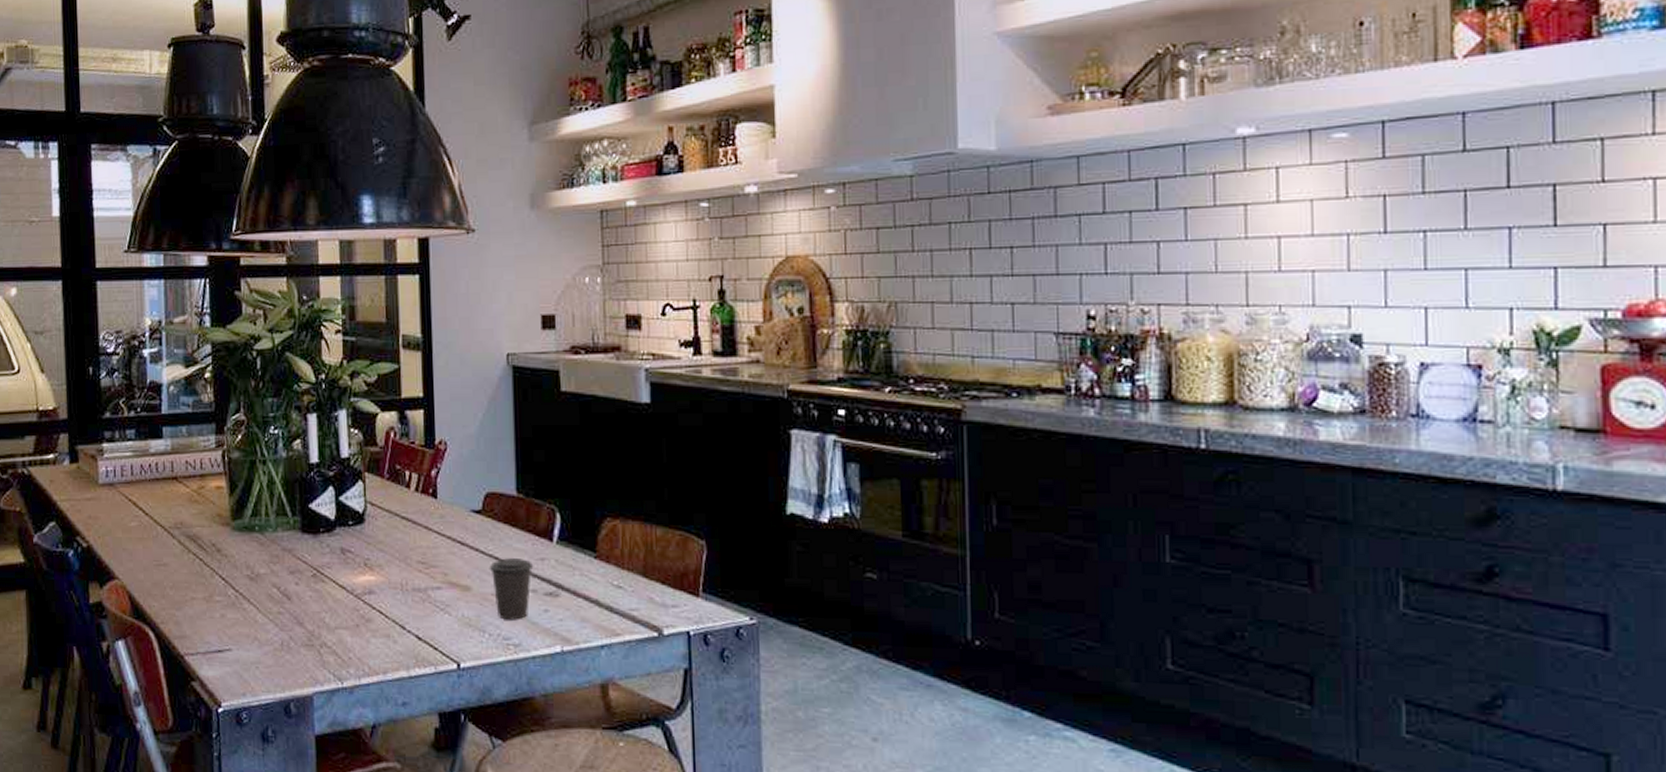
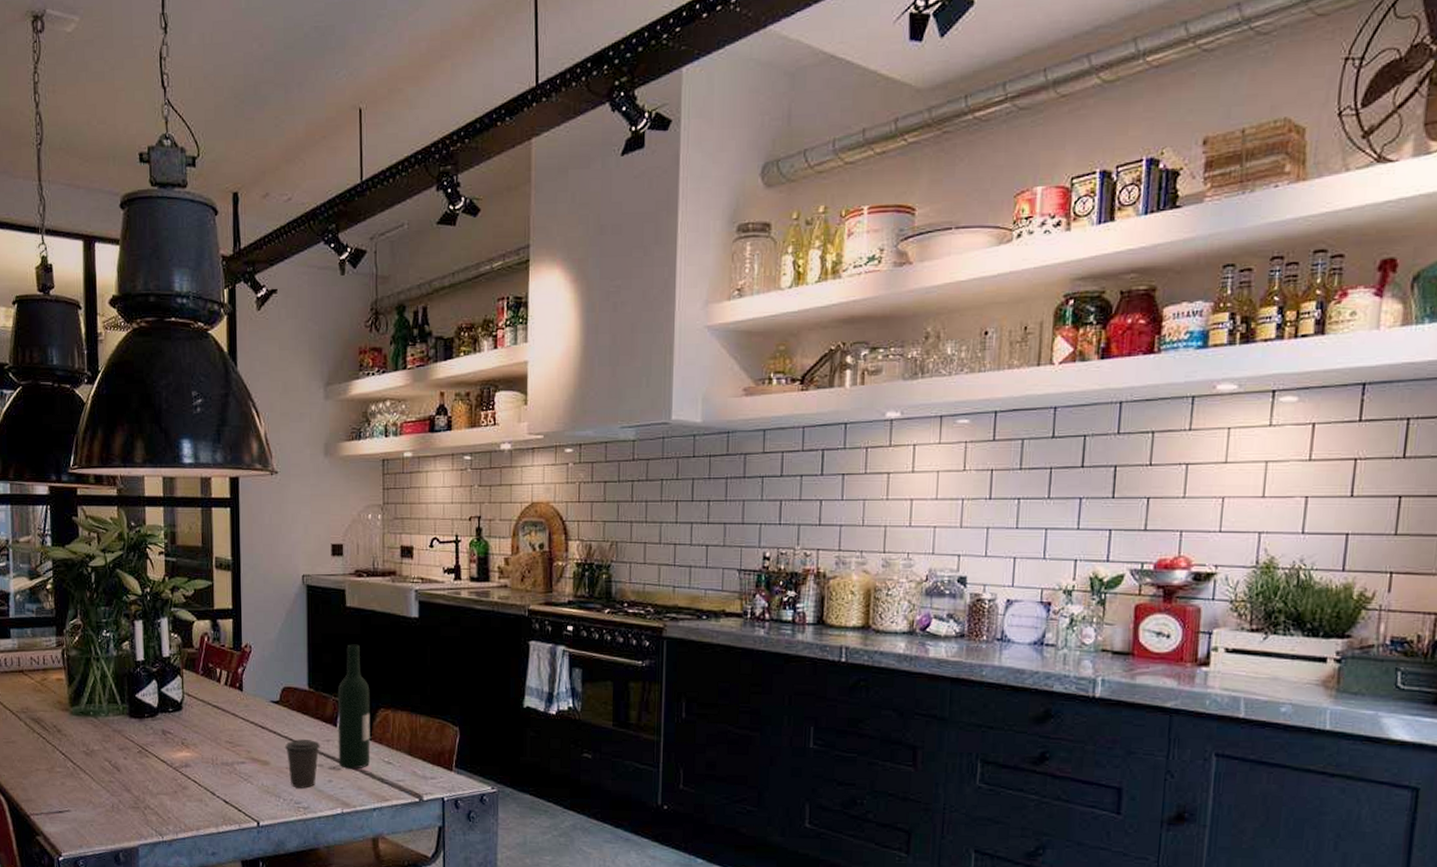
wine bottle: none [552,438,596,595] -> present [337,644,371,769]

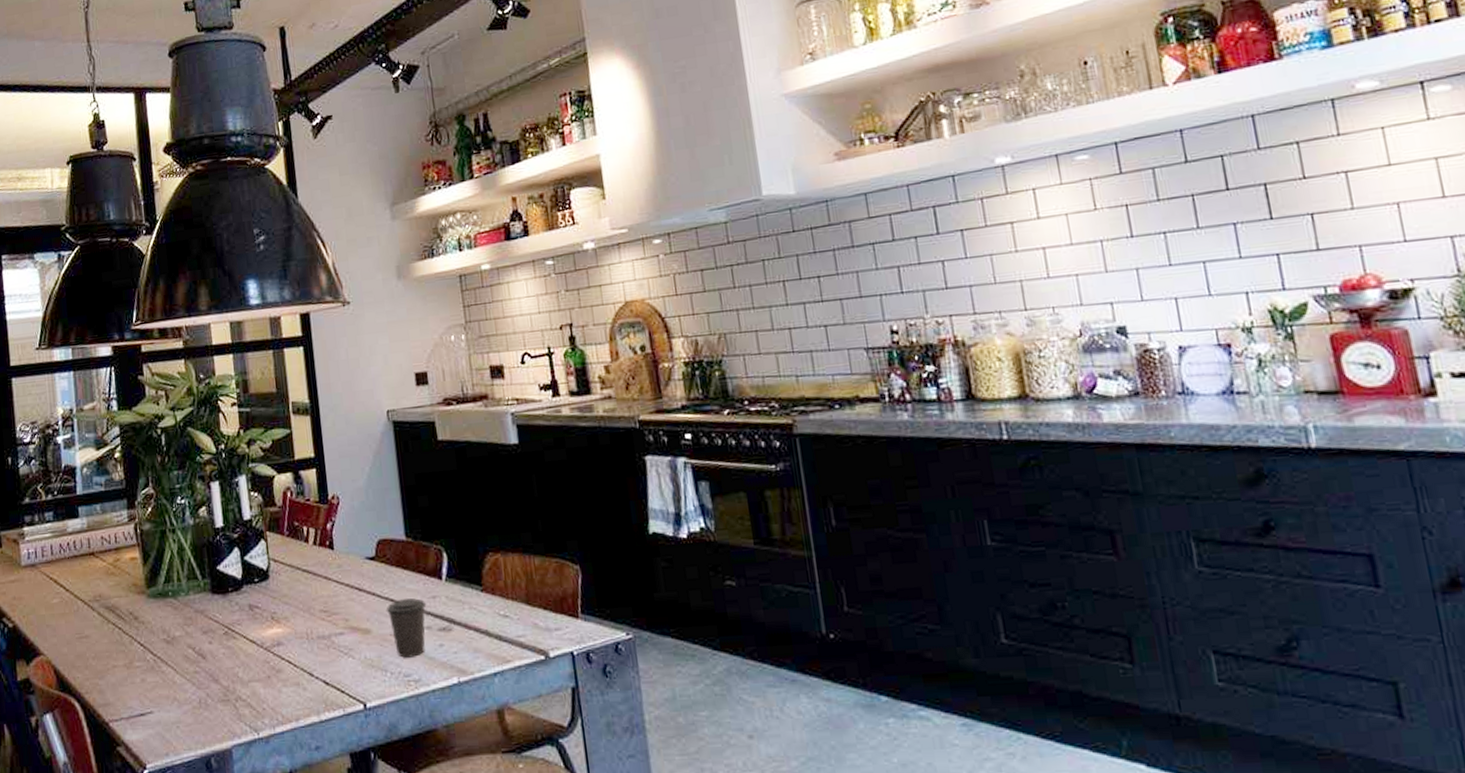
wine bottle: present [337,644,371,769] -> none [438,481,485,629]

